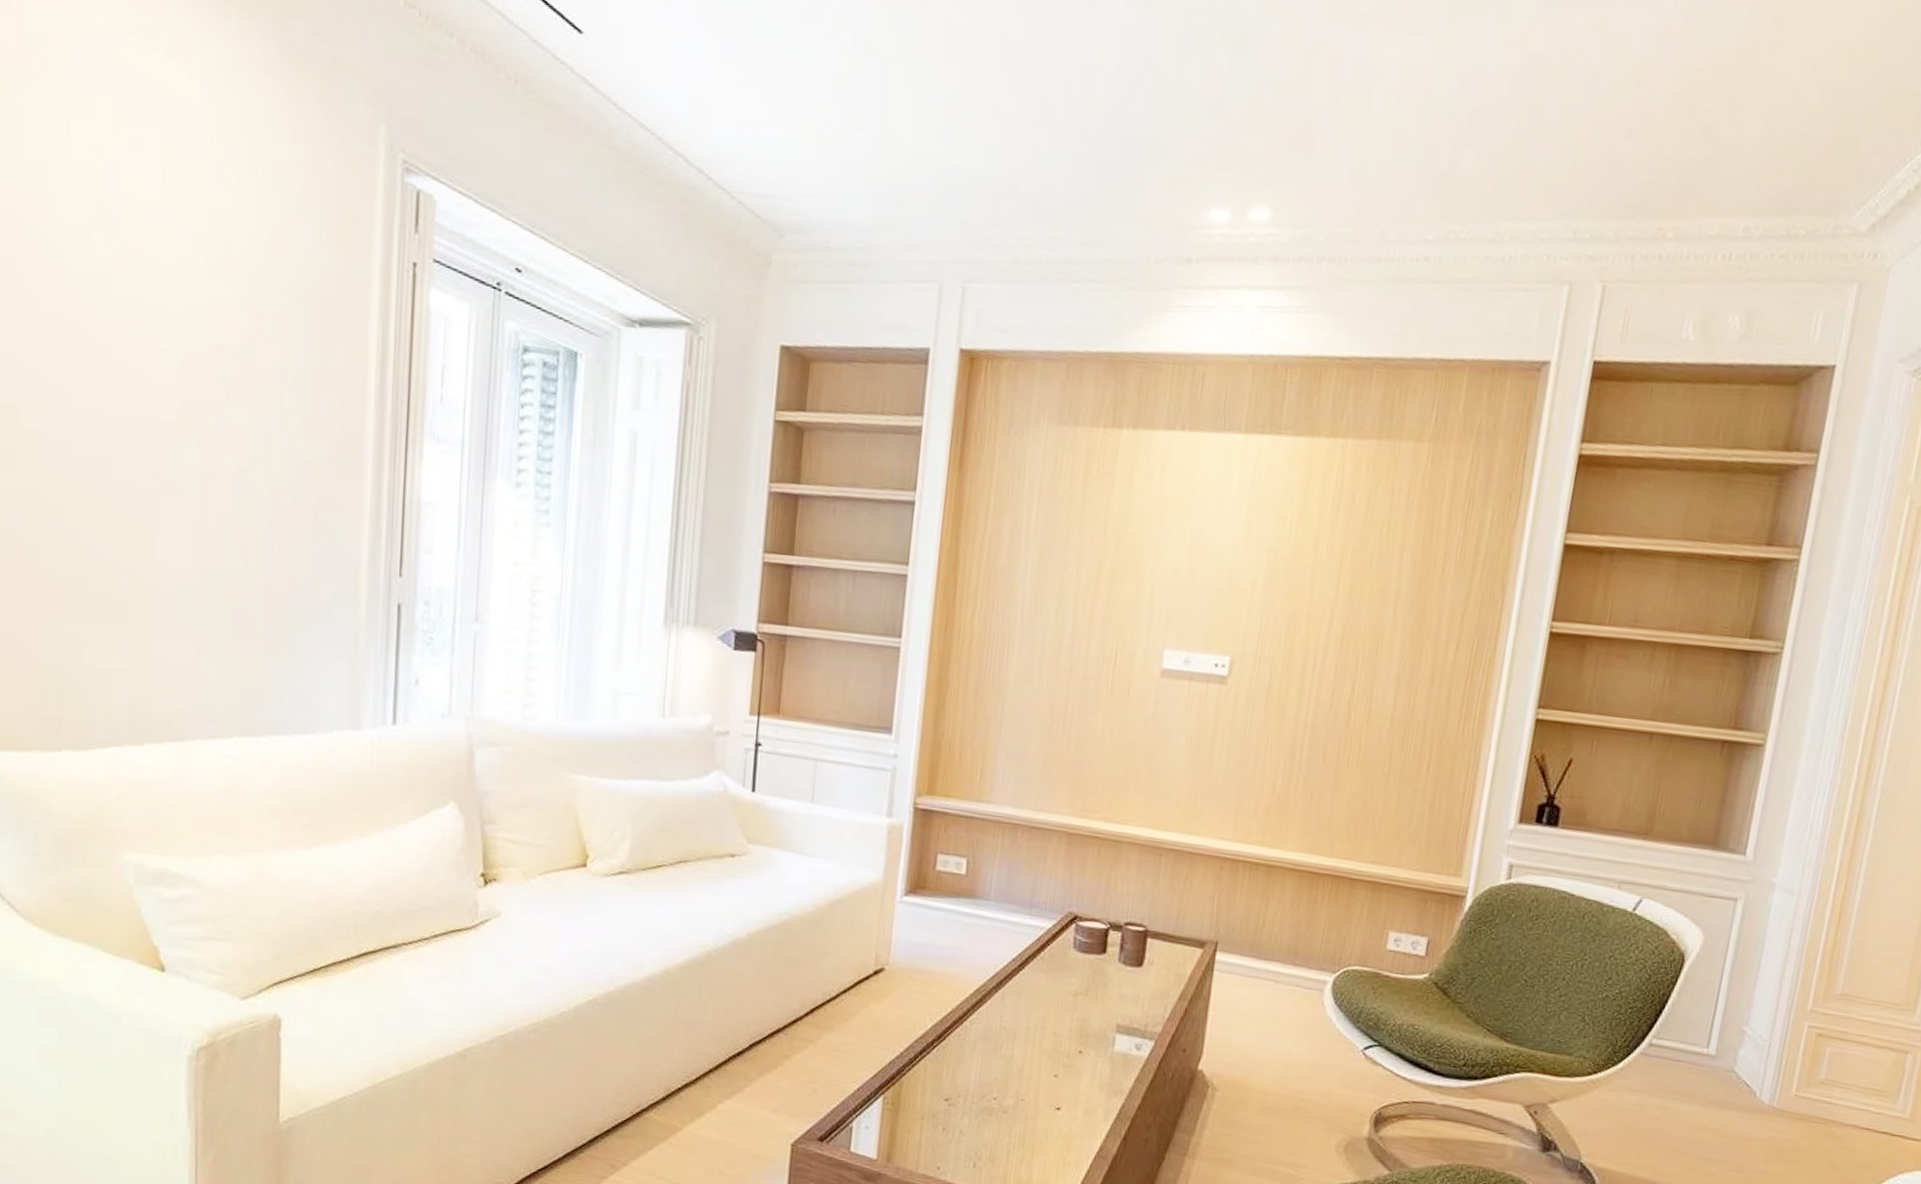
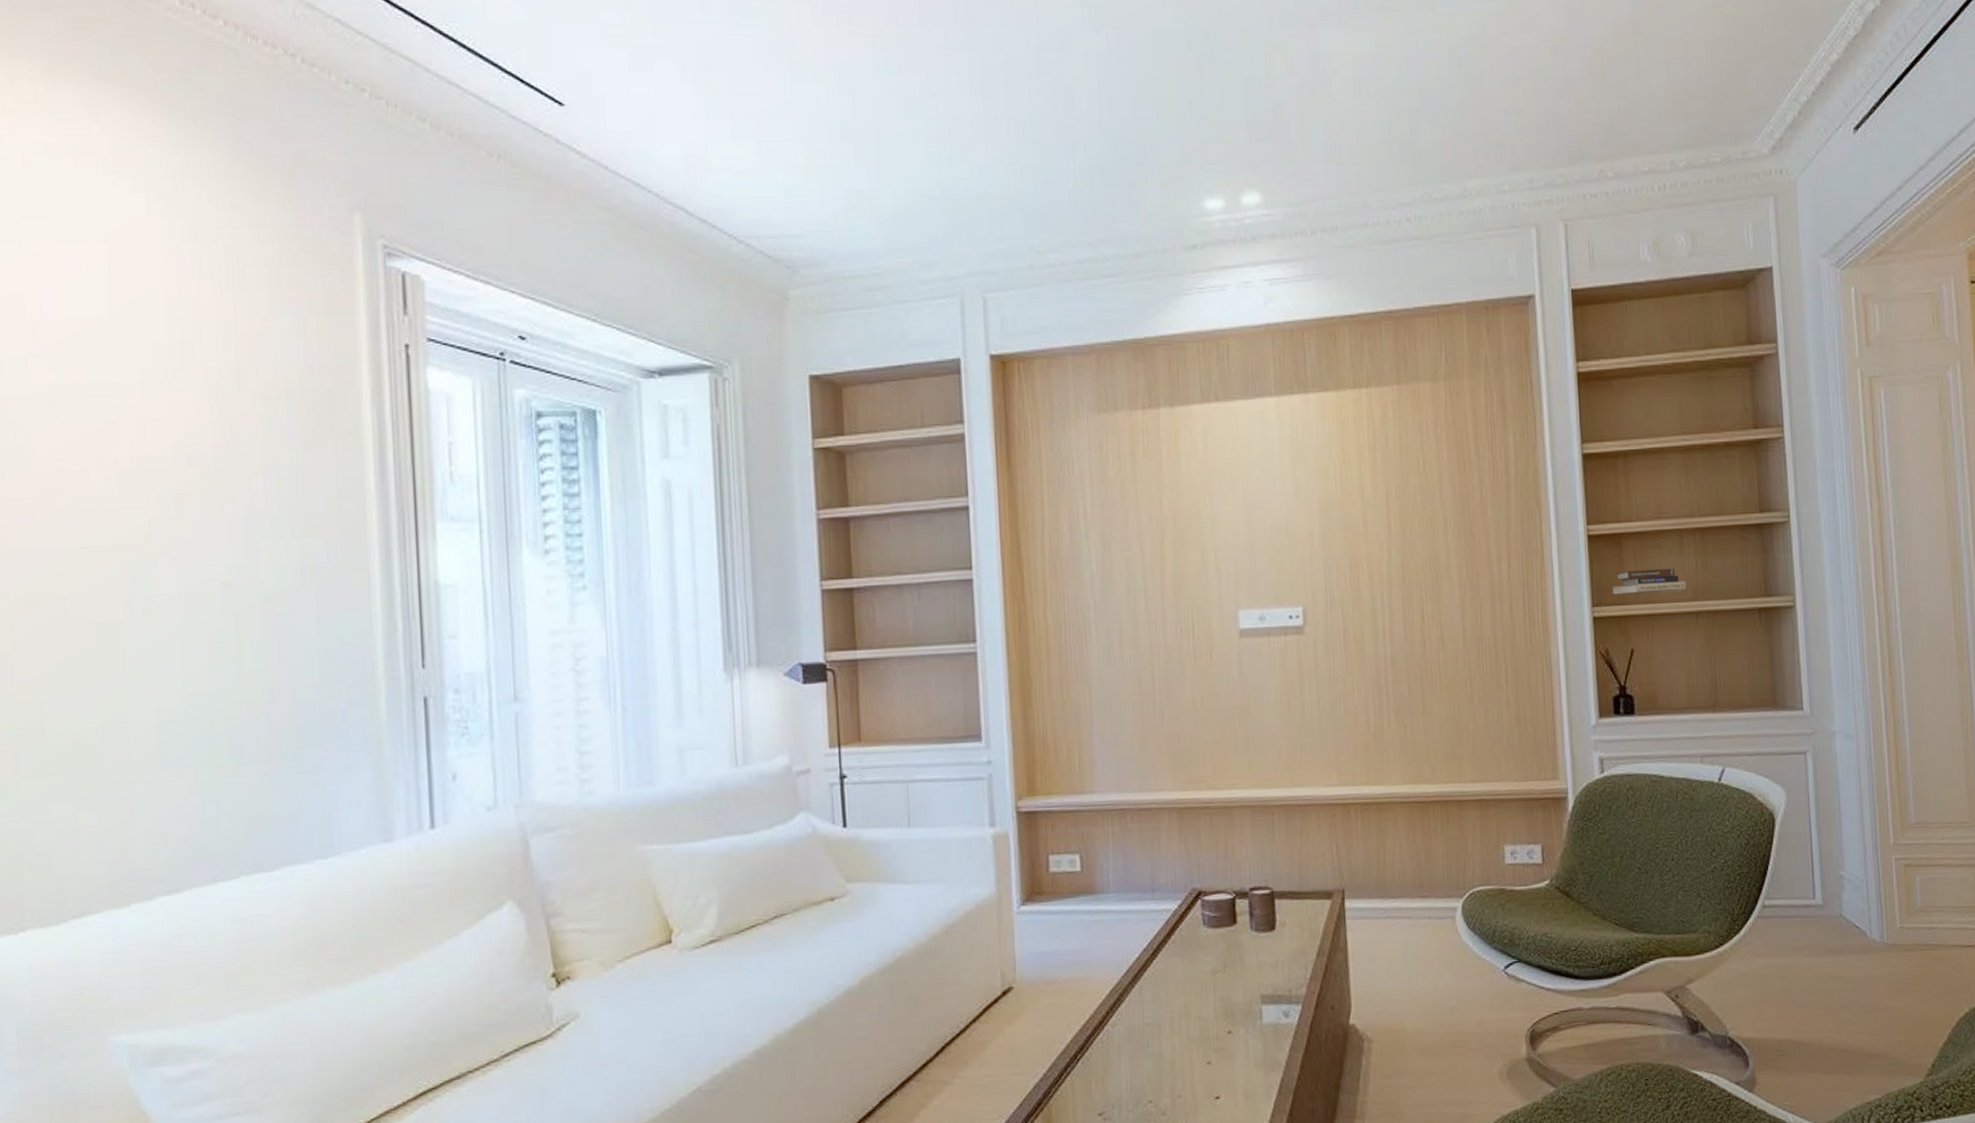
books: none [1562,676,1648,708] -> present [1611,568,1687,595]

